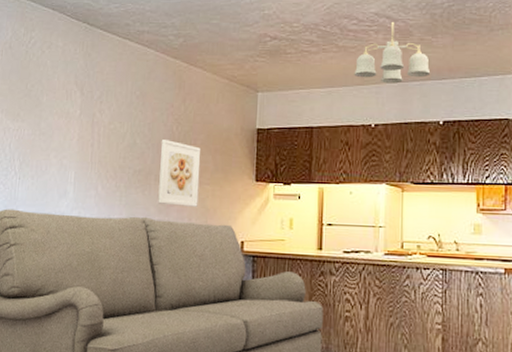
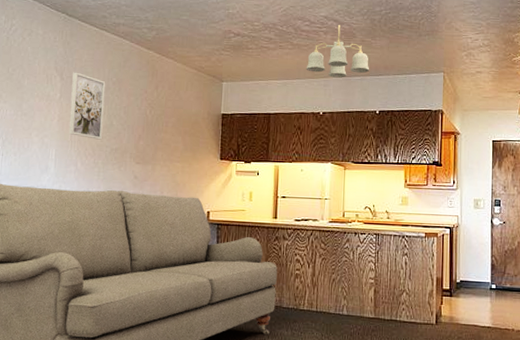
wall art: none [88,86,129,160] -> present [68,72,106,140]
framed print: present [158,140,201,207] -> none [133,122,172,182]

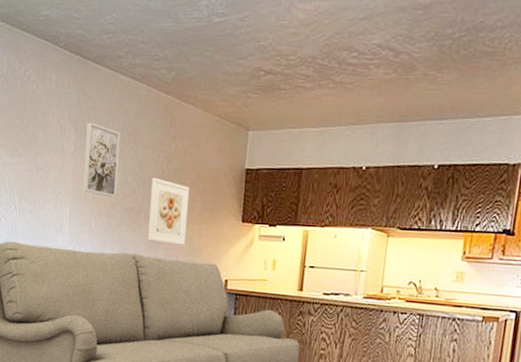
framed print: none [133,122,172,182] -> present [147,178,190,245]
ceiling light fixture: present [306,24,370,78] -> none [349,54,431,124]

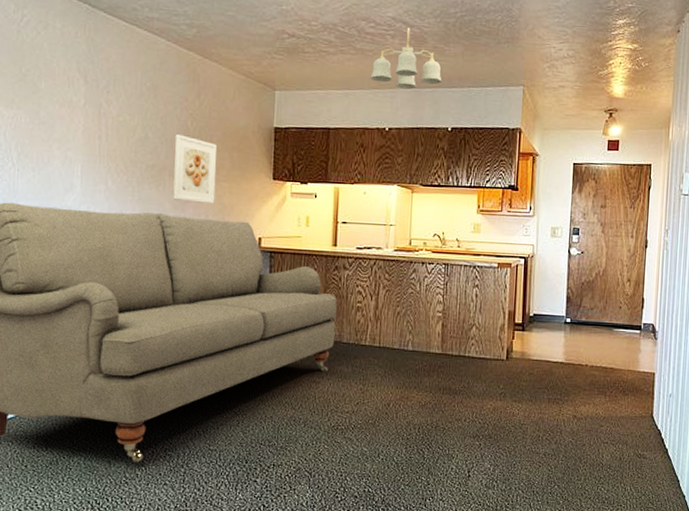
wall art: present [82,122,121,198] -> none [96,74,139,155]
ceiling light fixture: none [349,54,431,124] -> present [370,27,442,90]

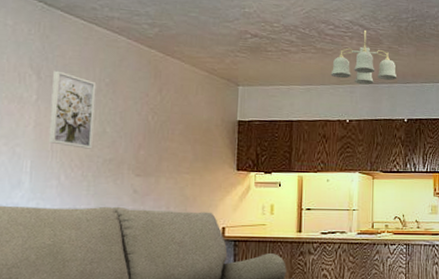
wall art: none [96,74,139,155] -> present [48,70,97,149]
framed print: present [173,135,217,204] -> none [132,129,179,195]

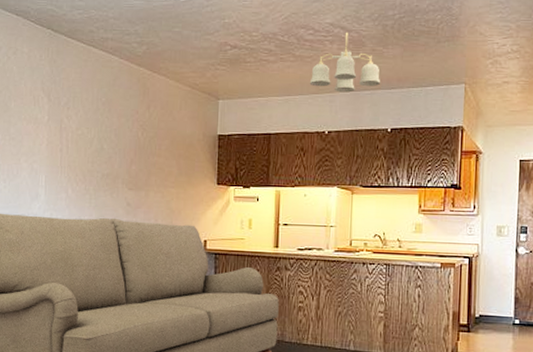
wall art: present [48,70,97,149] -> none [58,92,95,165]

